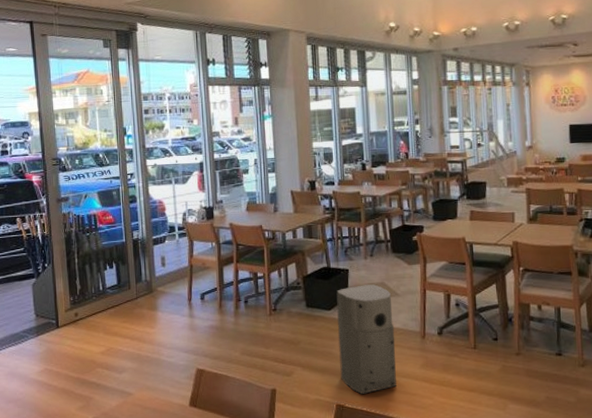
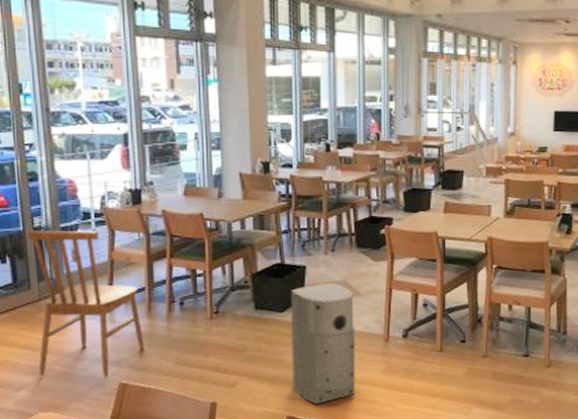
dining chair: none [128,241,217,365] -> present [27,230,145,378]

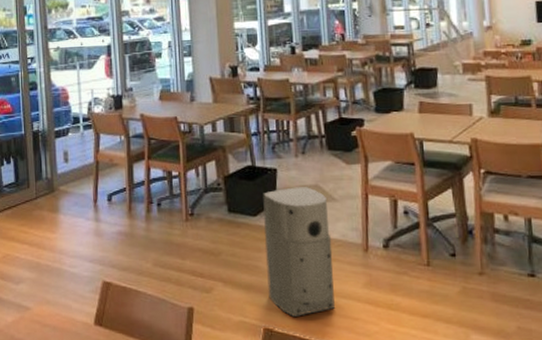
dining chair: present [27,230,145,378] -> none [28,133,126,276]

